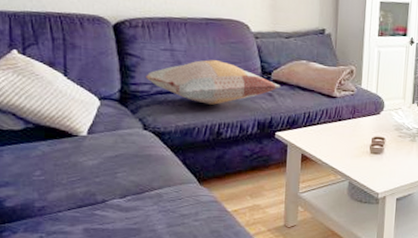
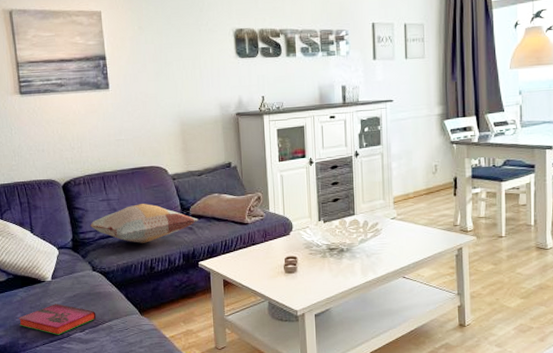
hardback book: none [36,163,143,200] -> present [18,304,96,335]

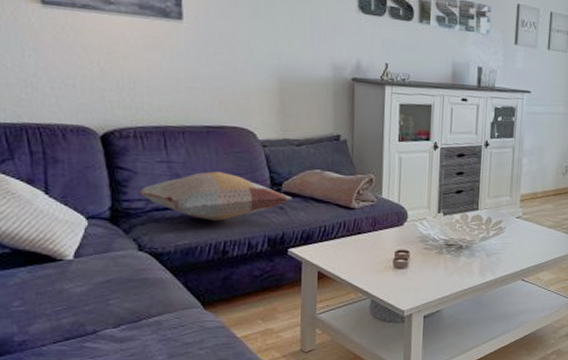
hardback book: present [18,304,96,335] -> none [14,290,139,331]

